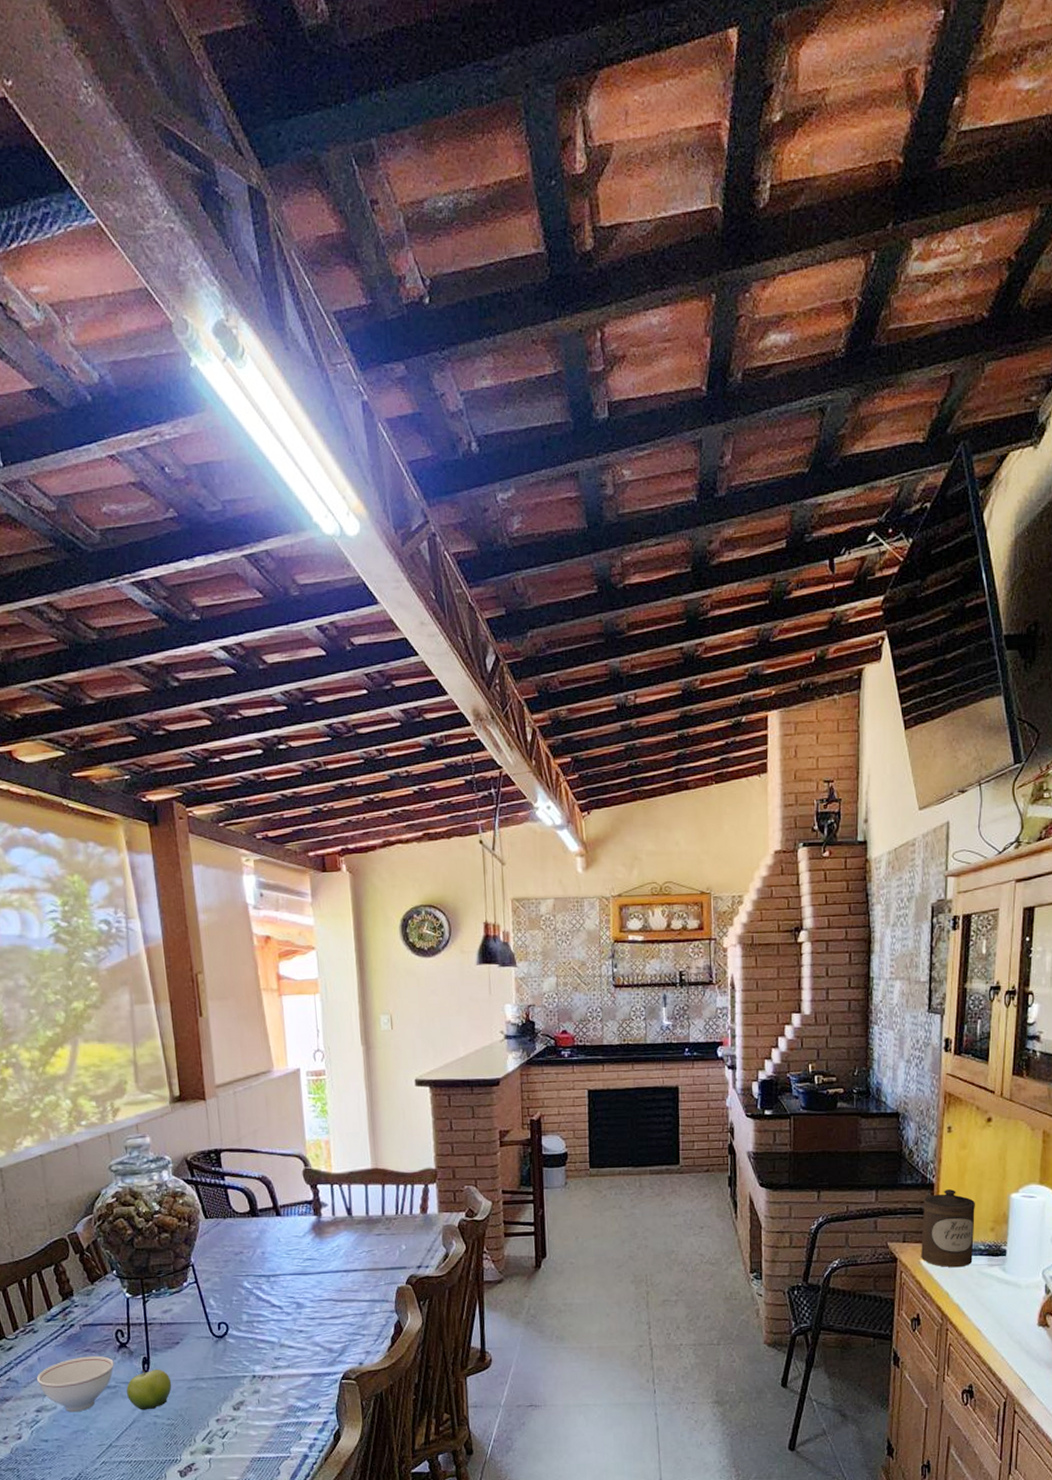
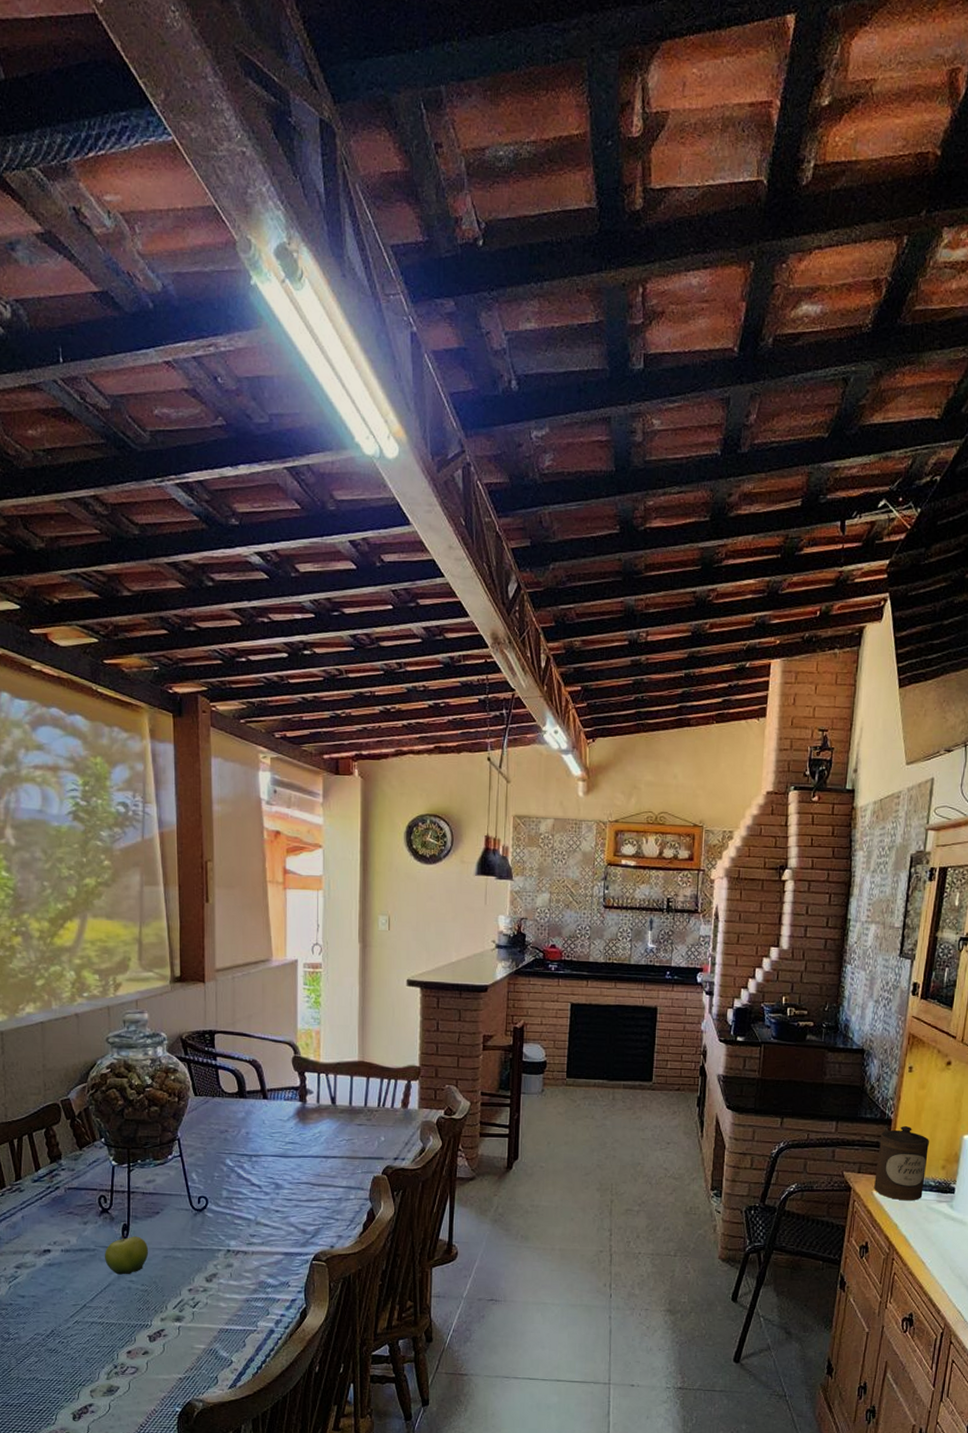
bowl: present [36,1355,114,1413] -> none [18,1218,95,1272]

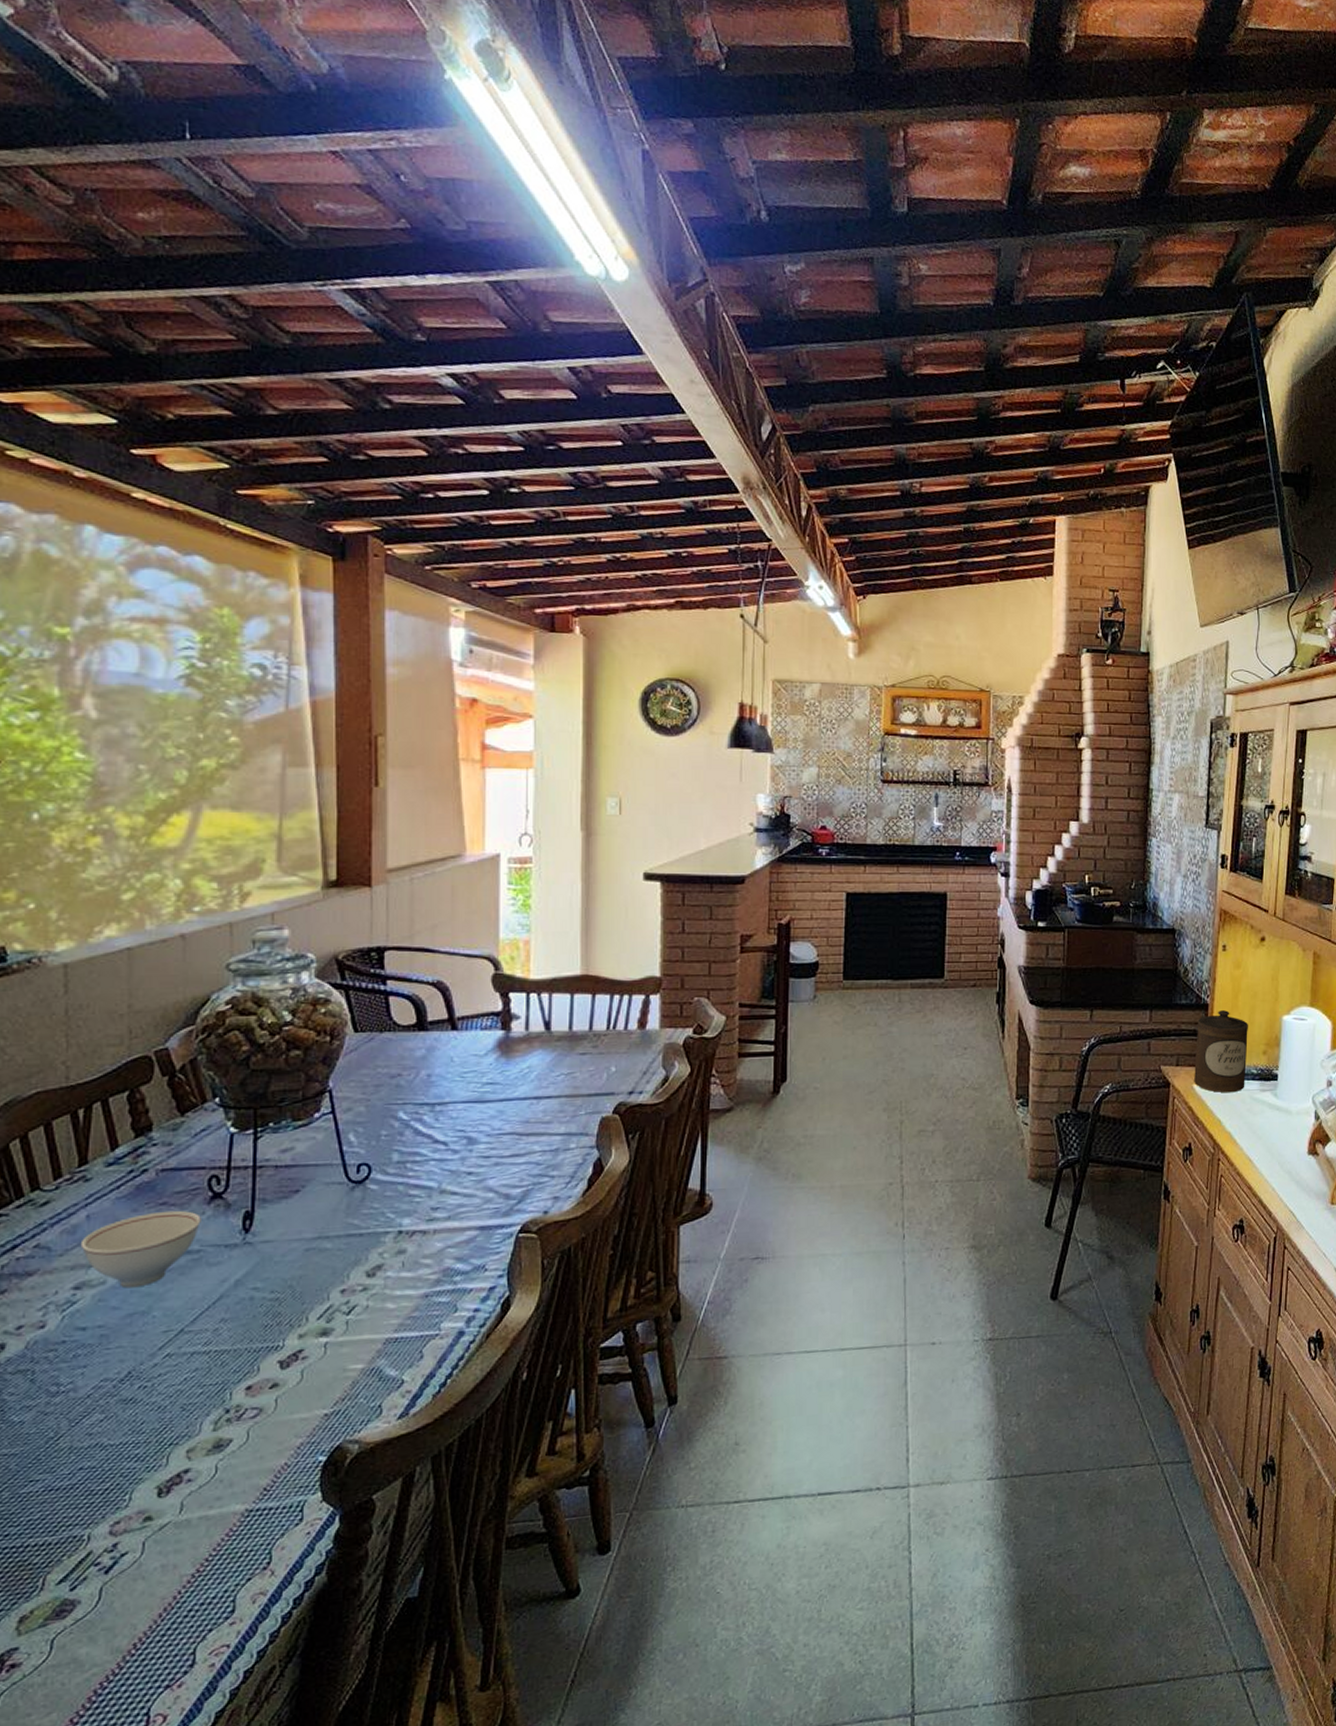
bowl: none [18,1218,95,1272] -> present [80,1210,201,1288]
fruit: present [105,1235,149,1275] -> none [215,1226,283,1282]

